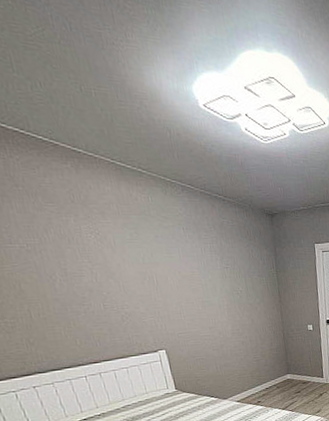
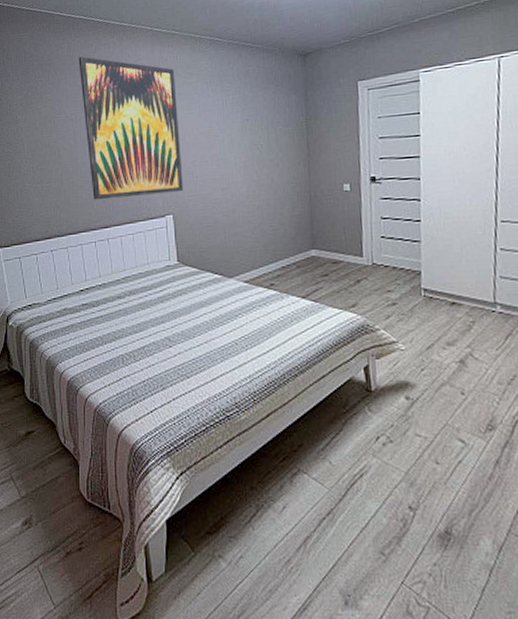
wall art: none [22,179,173,337] -> present [78,56,184,201]

